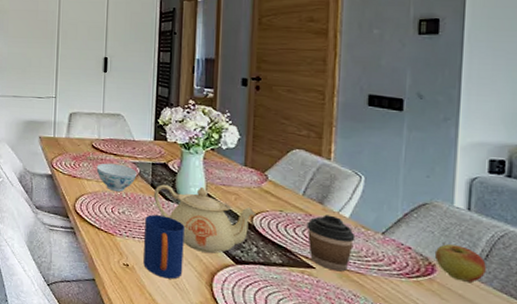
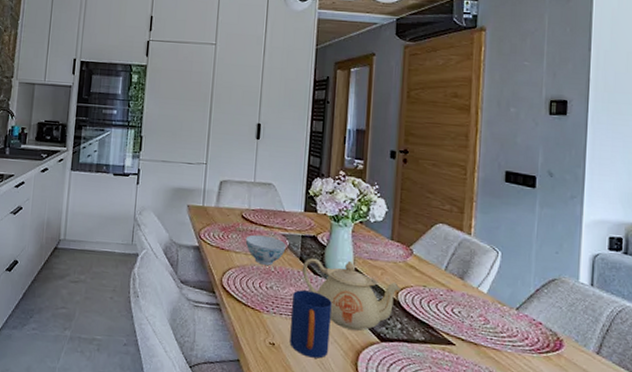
coffee cup: present [306,215,356,272] -> none [448,290,493,348]
apple: present [434,243,486,283] -> none [562,318,607,358]

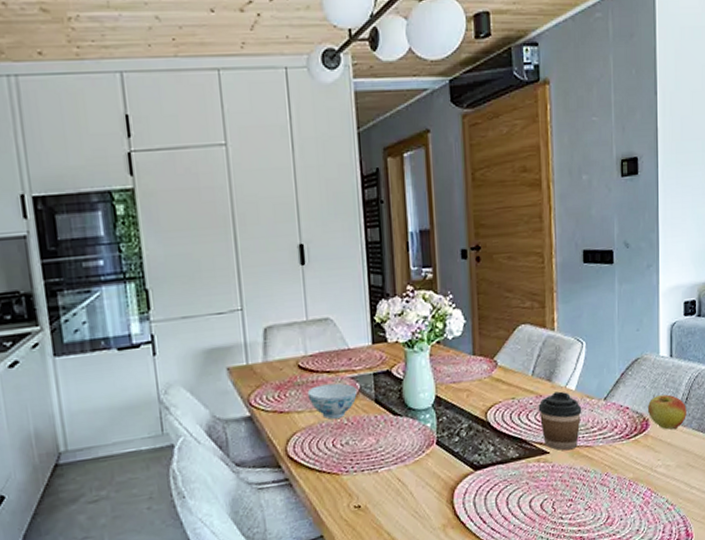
mug: present [290,290,332,359] -> none [373,435,421,510]
teapot: present [302,258,401,331] -> none [379,389,490,467]
coffee cup: none [448,290,493,348] -> present [538,391,582,451]
apple: none [562,318,607,358] -> present [647,394,686,430]

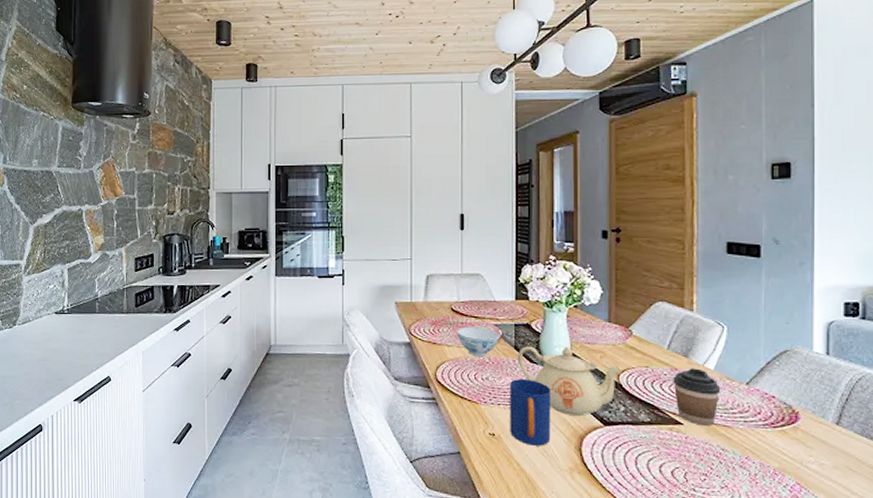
mug: none [373,435,421,510] -> present [510,379,551,446]
teapot: none [379,389,490,467] -> present [517,346,623,416]
apple: present [647,394,686,430] -> none [797,389,846,429]

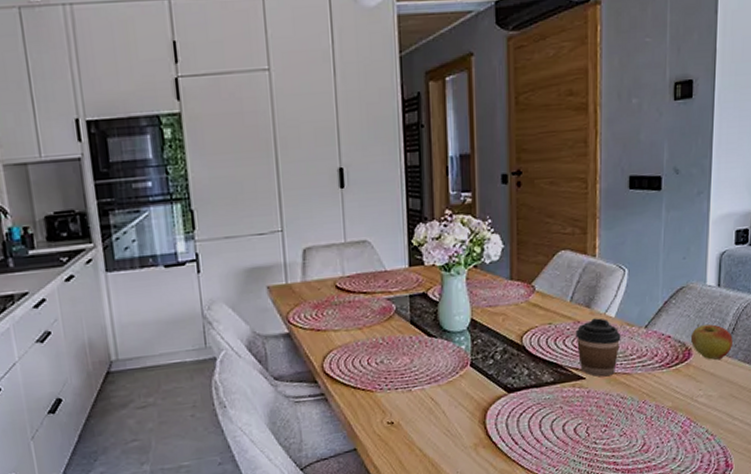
bowl: present [457,327,499,356] -> none [344,303,393,339]
mug: present [510,379,551,446] -> none [407,355,454,428]
teapot: present [517,346,623,416] -> none [414,312,526,388]
apple: none [797,389,846,429] -> present [690,324,733,361]

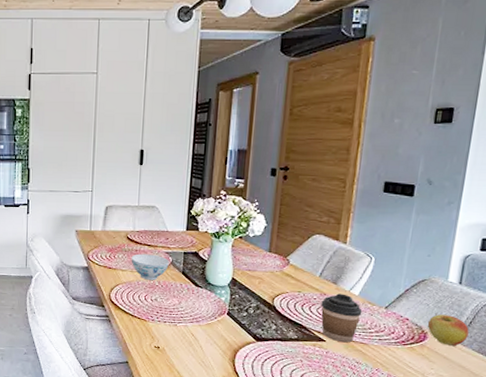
bowl: none [344,303,393,339] -> present [131,254,169,280]

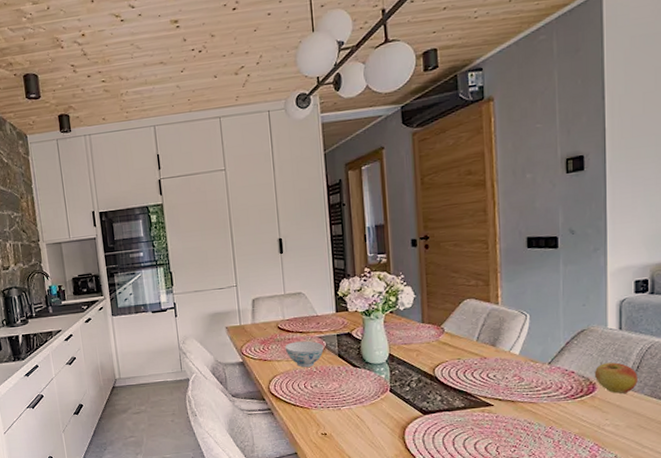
coffee cup: present [321,293,363,343] -> none [482,355,526,405]

